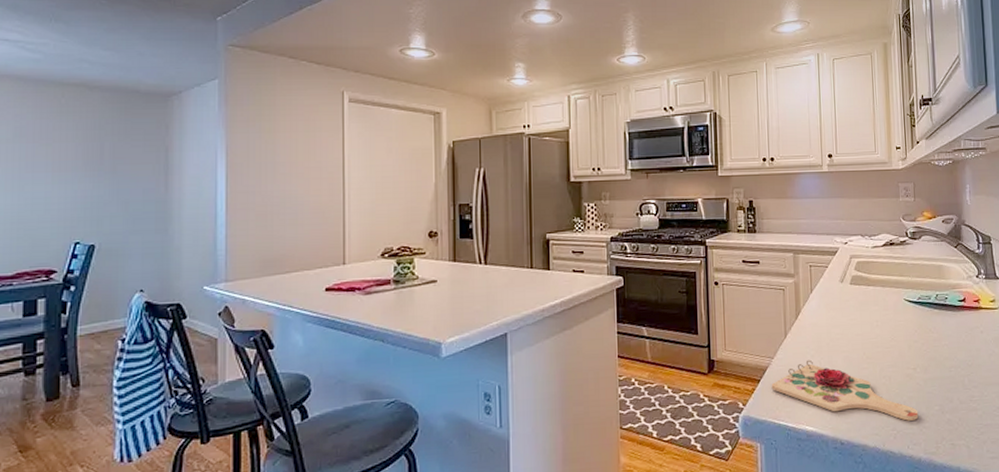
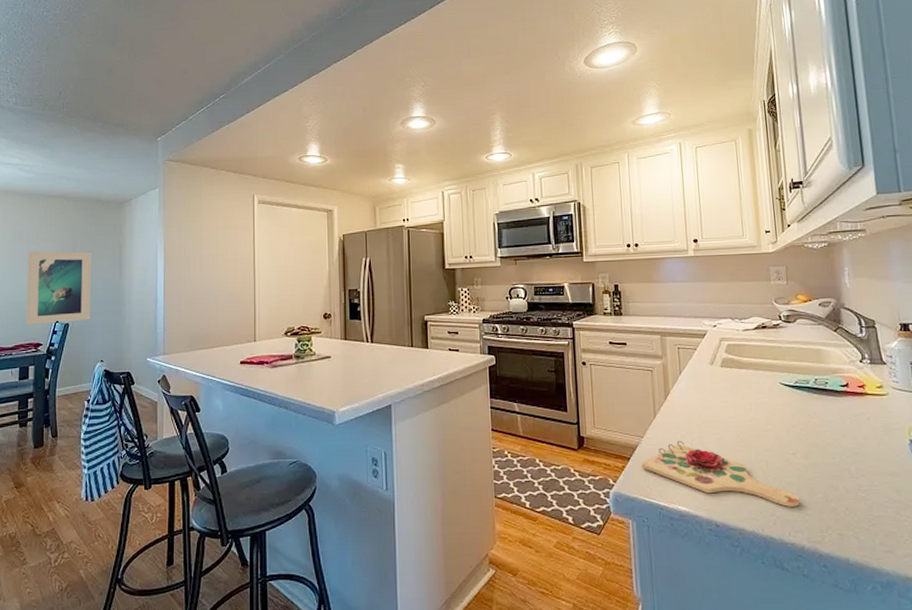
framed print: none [33,153,127,248] -> present [26,251,92,326]

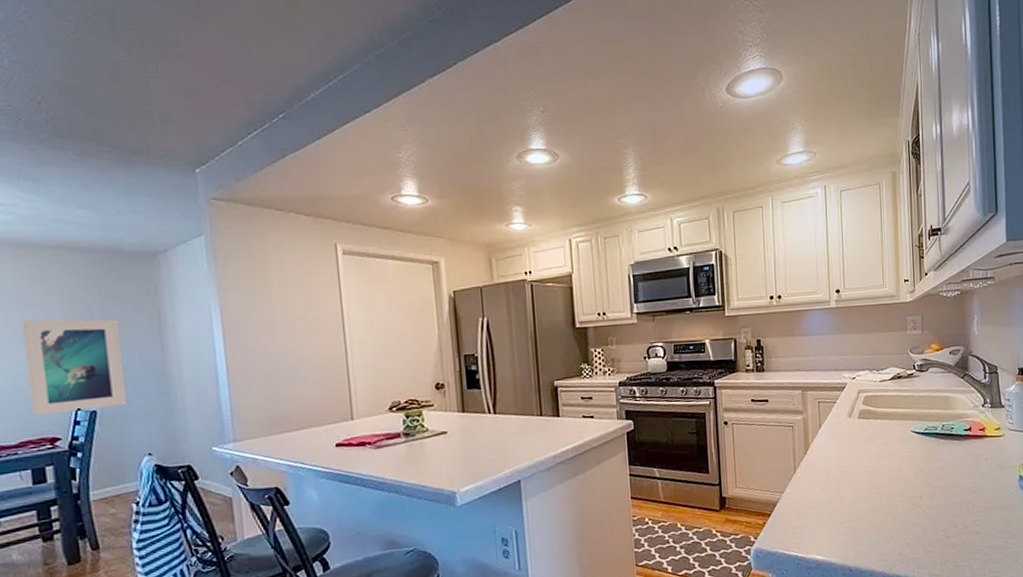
cutting board: present [641,440,800,507] -> none [781,493,924,547]

